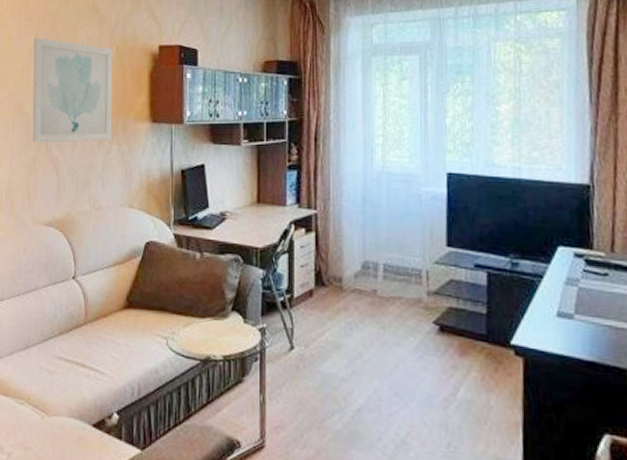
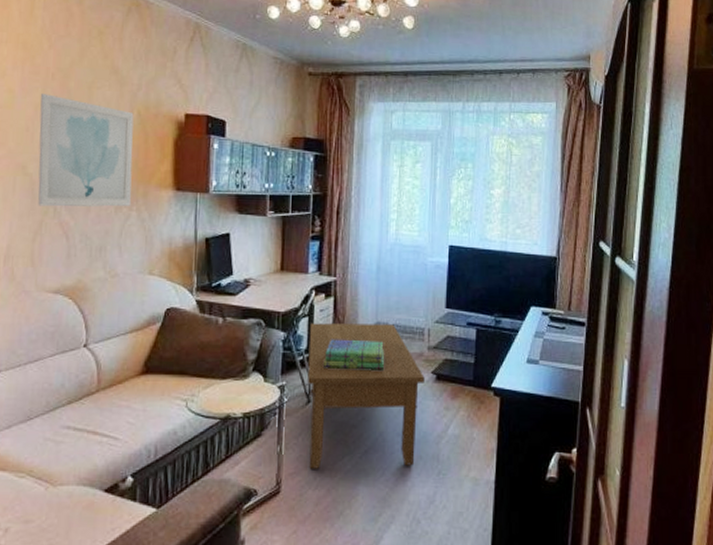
coffee table: none [290,261,425,433] -> present [308,323,425,469]
stack of books: none [307,279,376,317] -> present [324,339,385,370]

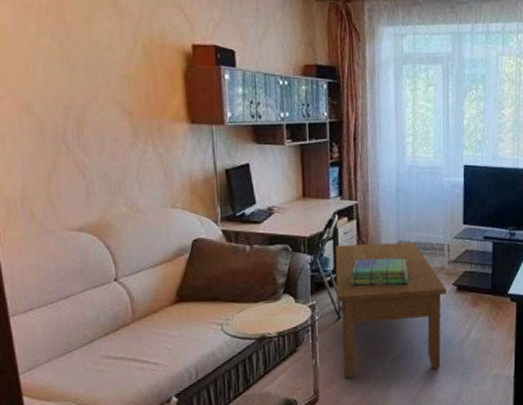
wall art: present [38,93,134,207] -> none [35,27,146,146]

